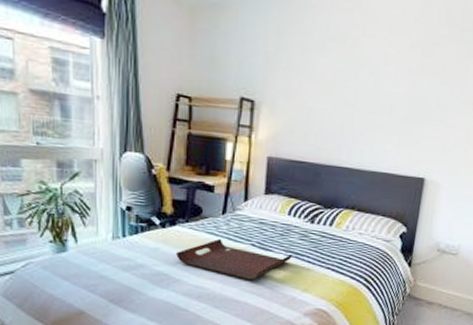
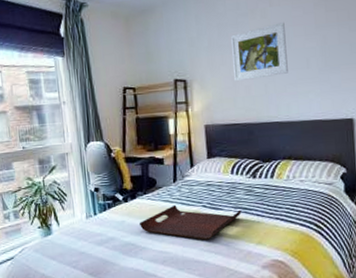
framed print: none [310,57,376,117] -> present [231,22,288,81]

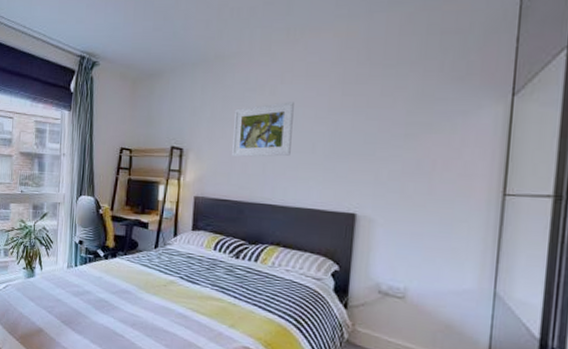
serving tray: present [140,204,242,240] -> none [116,270,218,312]

